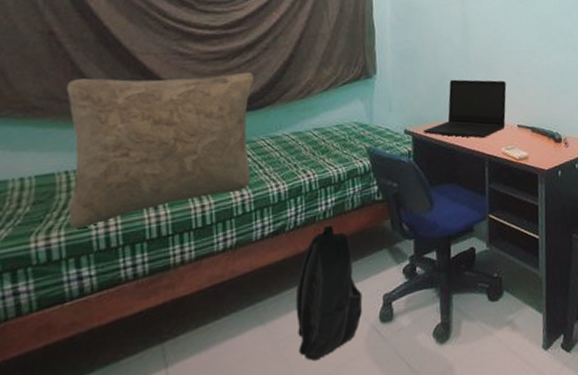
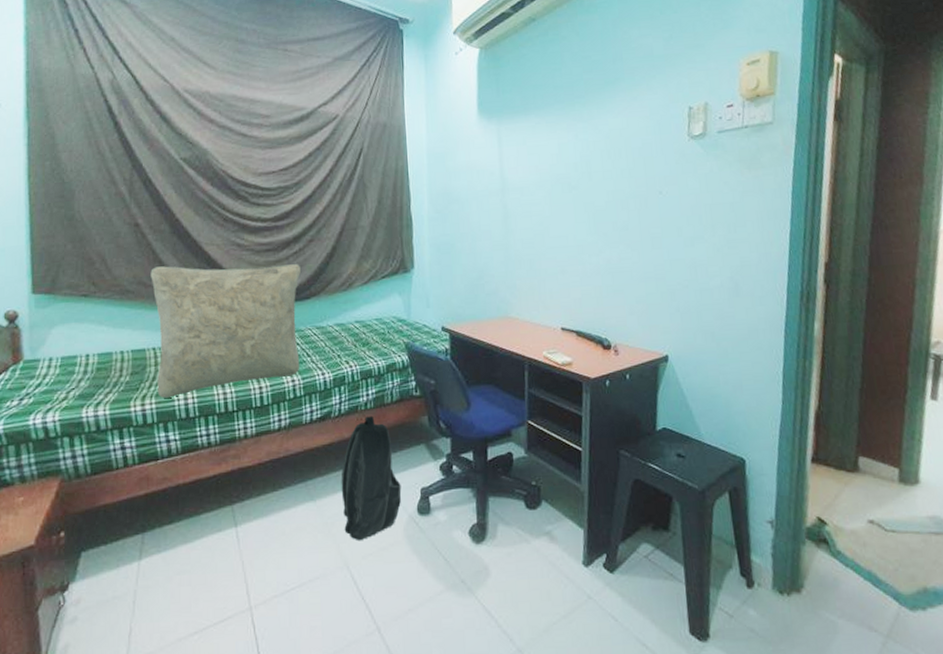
laptop: present [422,79,507,139] -> none [460,276,550,341]

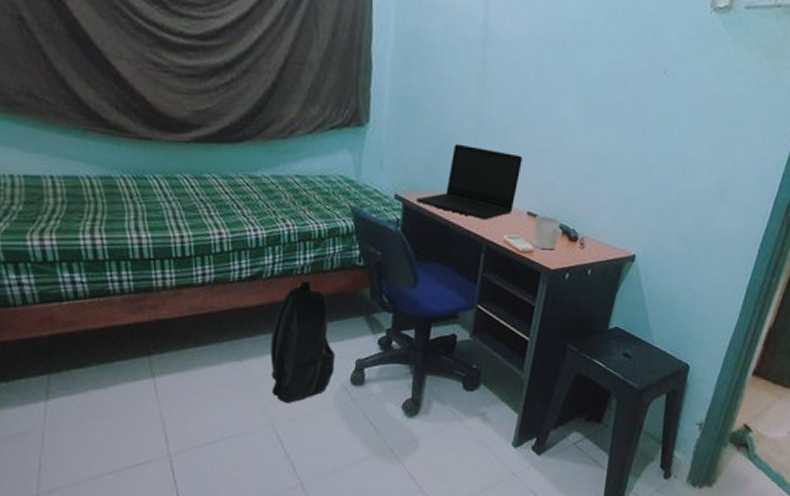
pillow: present [151,264,302,399] -> none [42,77,234,237]
laptop: none [460,276,550,341] -> present [415,144,523,221]
mug: none [568,328,596,361] -> present [531,215,563,250]

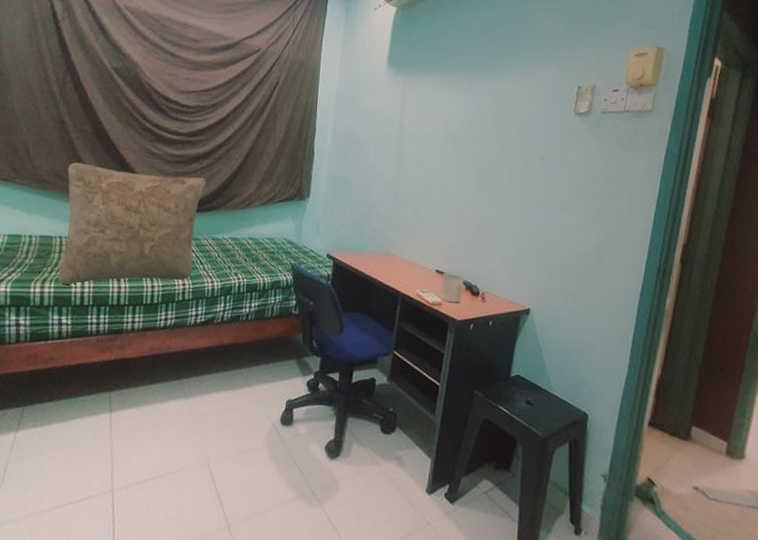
pillow: none [42,77,234,237] -> present [57,162,207,285]
backpack: present [270,281,335,404] -> none [210,326,269,442]
laptop: present [415,144,523,221] -> none [343,214,431,277]

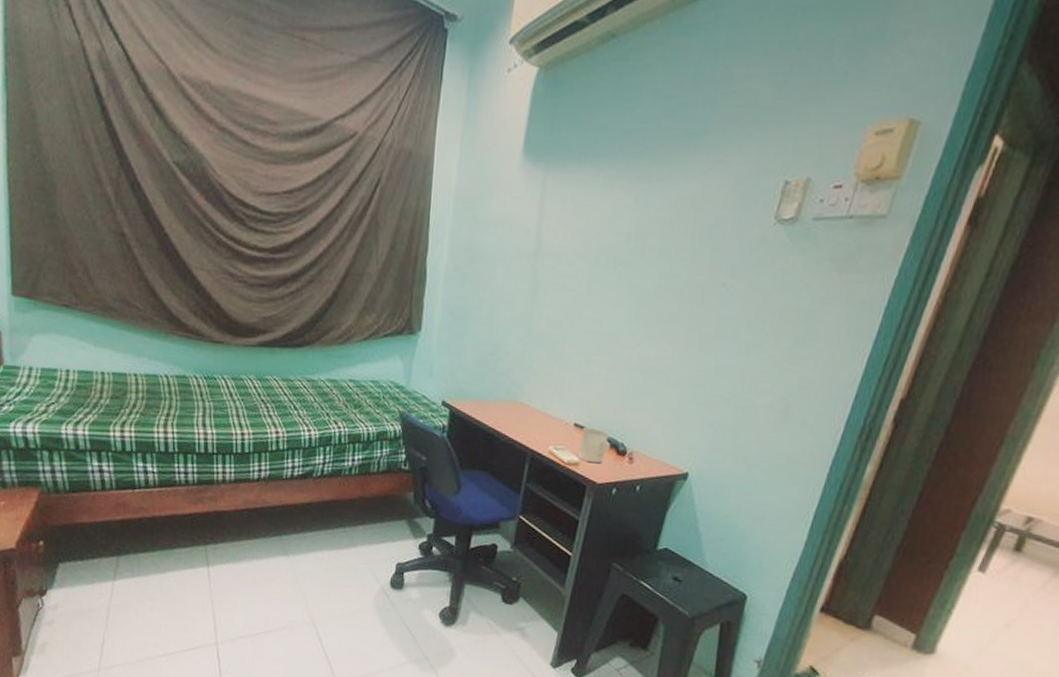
pillow: present [57,162,207,285] -> none [135,285,297,430]

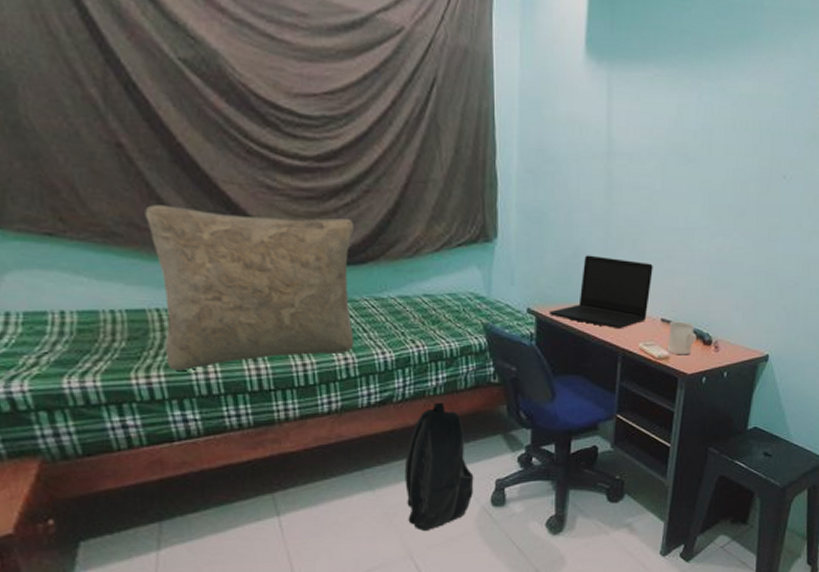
pillow: none [135,285,297,430] -> present [145,205,355,372]
backpack: none [314,481,377,602] -> present [404,402,474,532]
laptop: none [462,353,571,430] -> present [548,255,653,330]

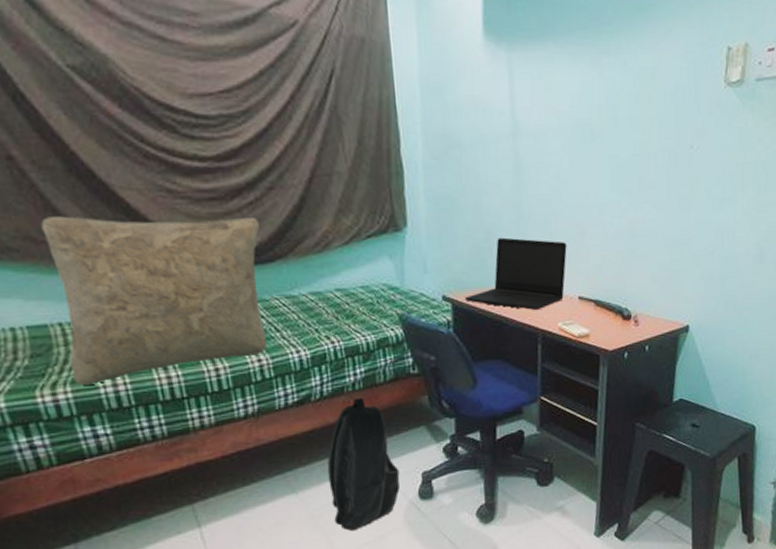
mug: present [666,321,697,355] -> none [586,297,616,332]

